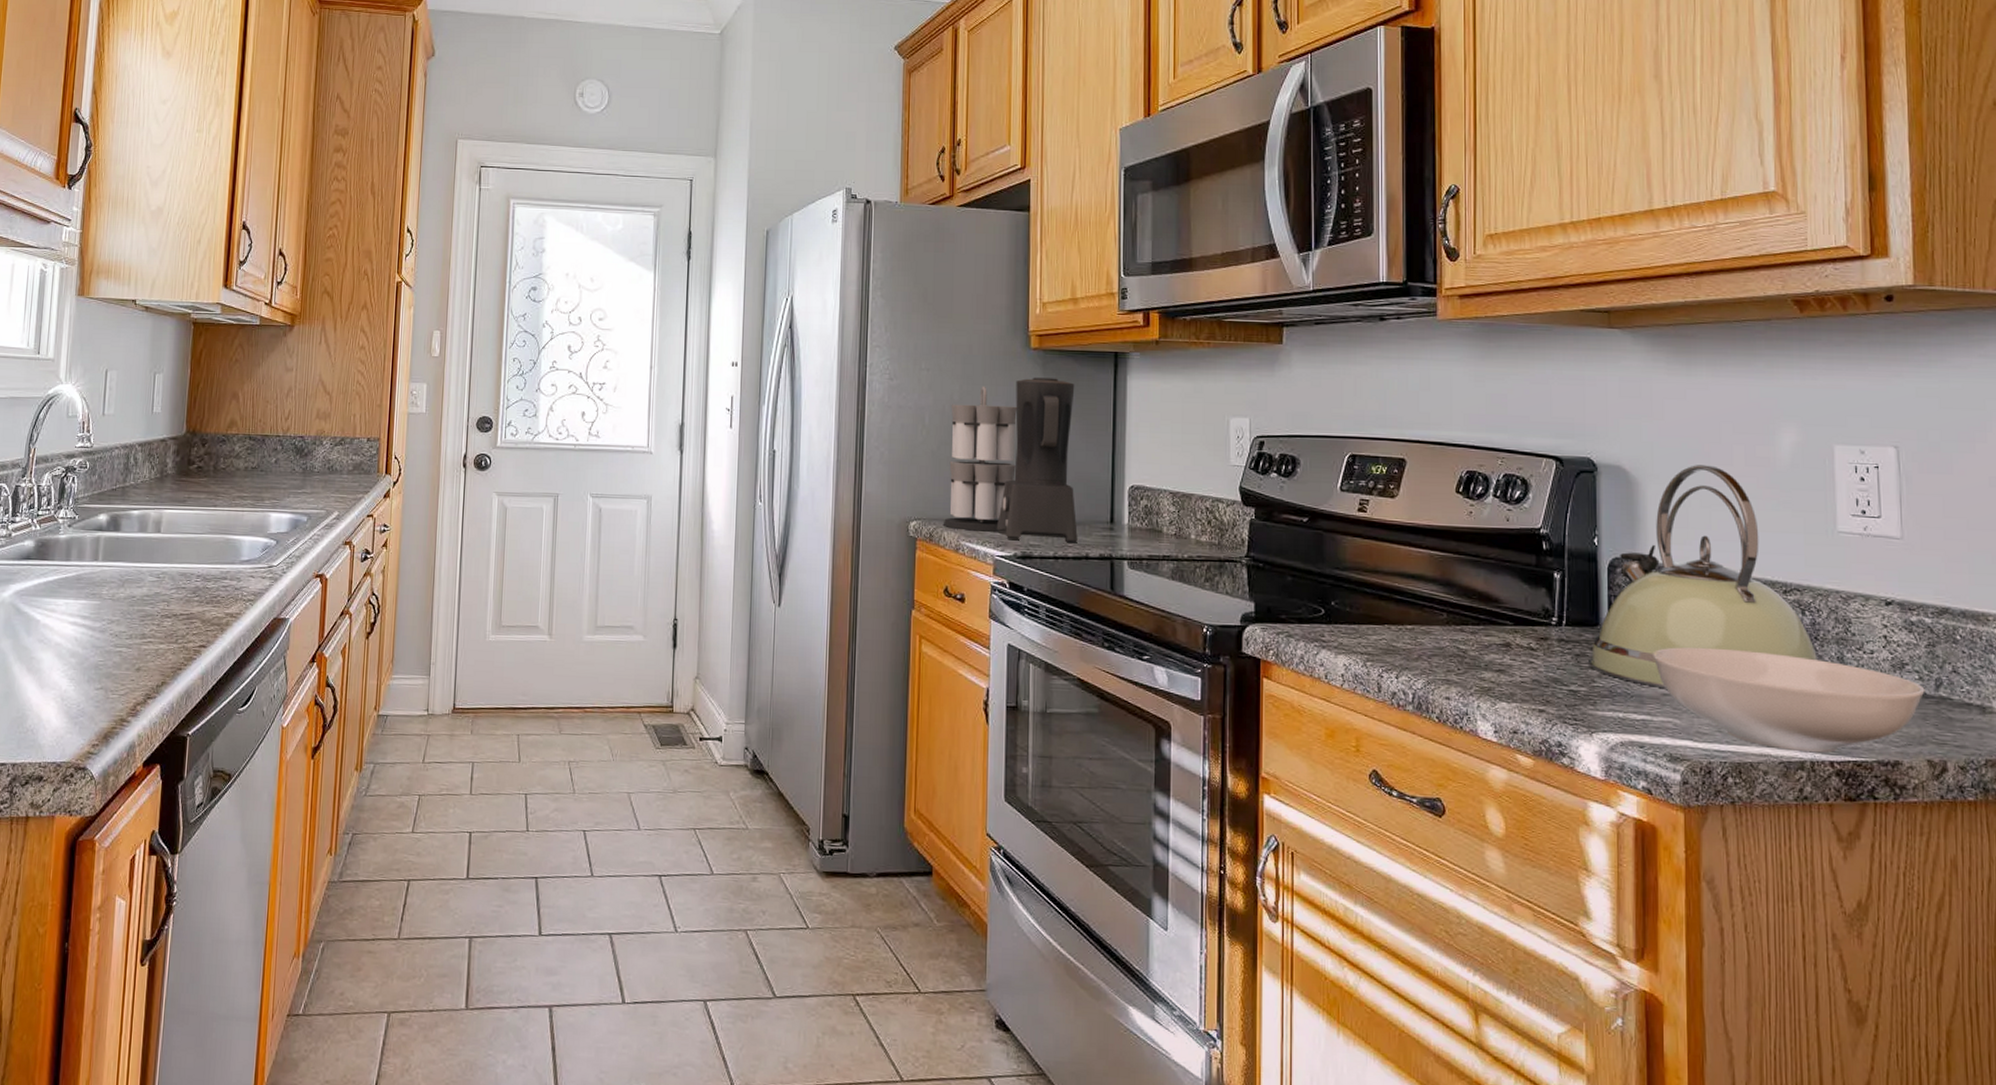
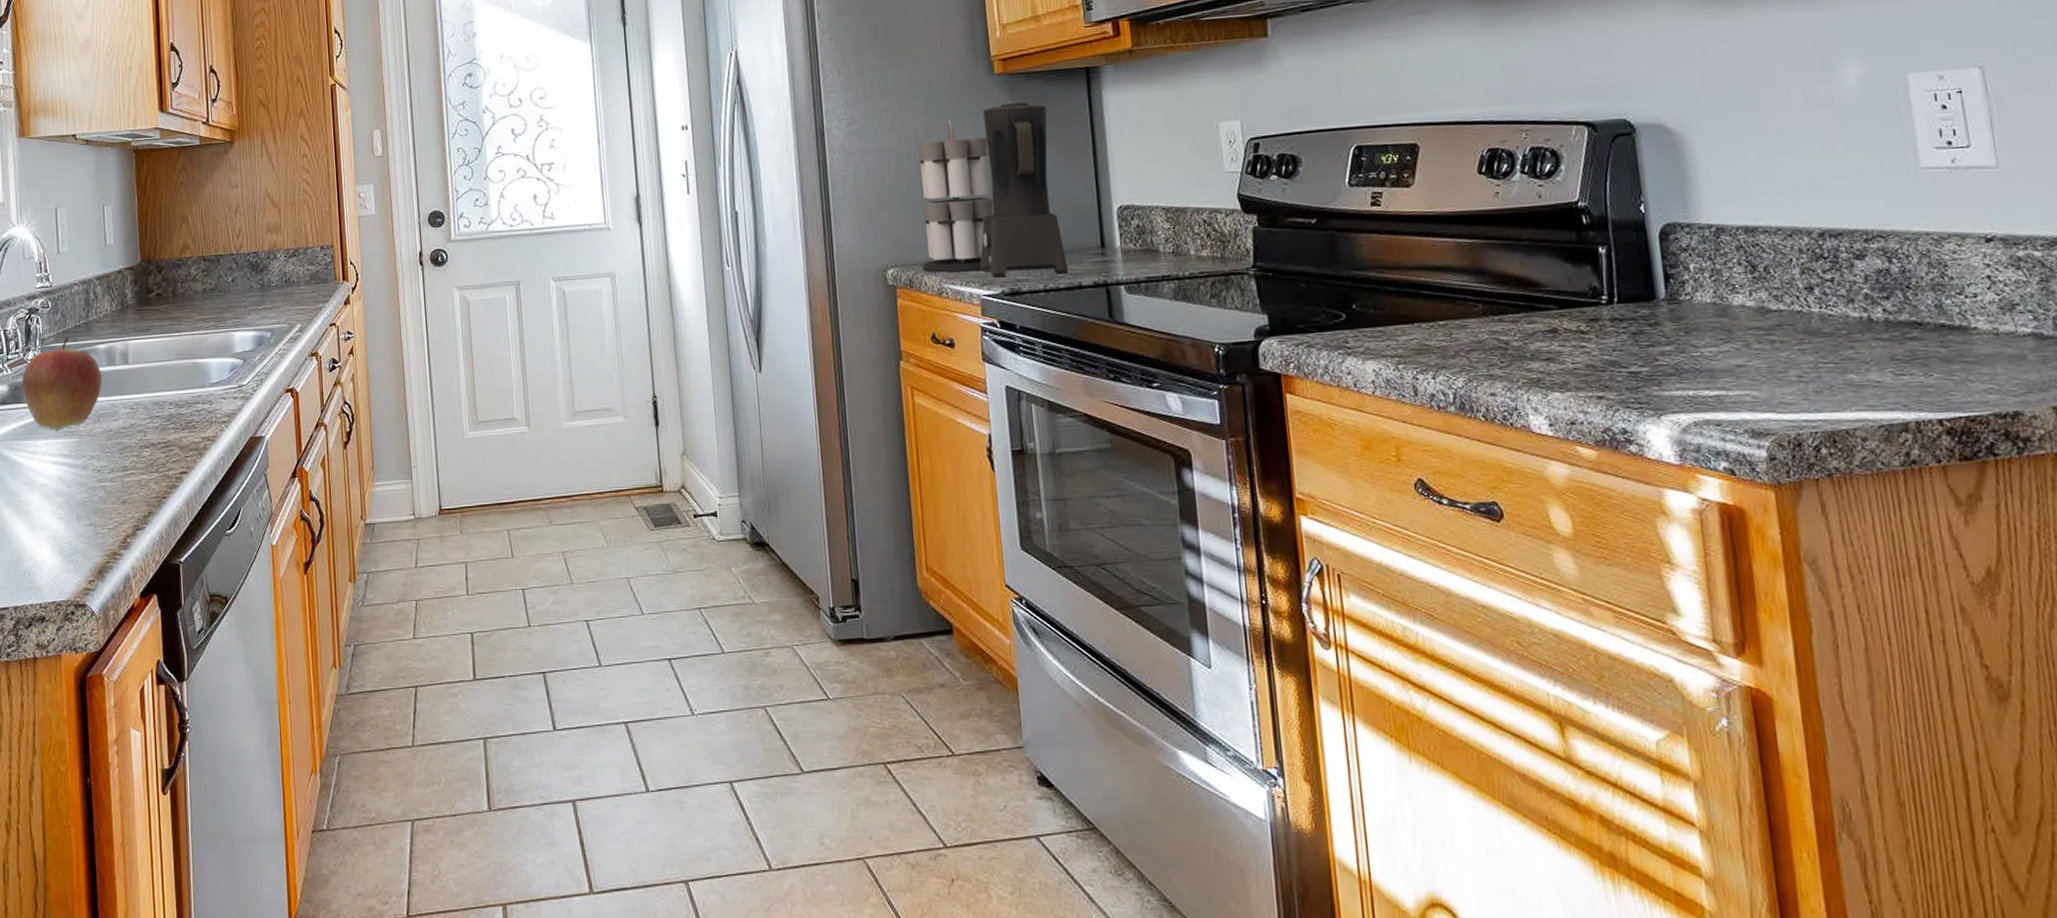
fruit: none [48,499,132,591] -> present [22,337,102,430]
kettle: present [1589,465,1817,689] -> none [1648,111,1912,360]
bowl: present [1651,647,1925,753] -> none [1719,308,2043,413]

